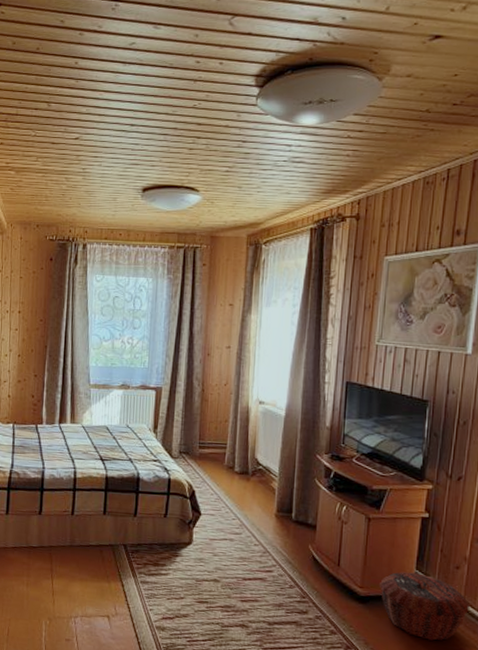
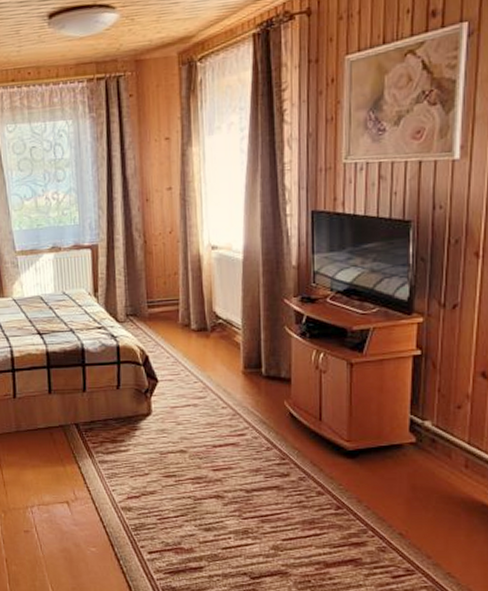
woven basket: present [380,571,471,641] -> none [370,418,477,490]

